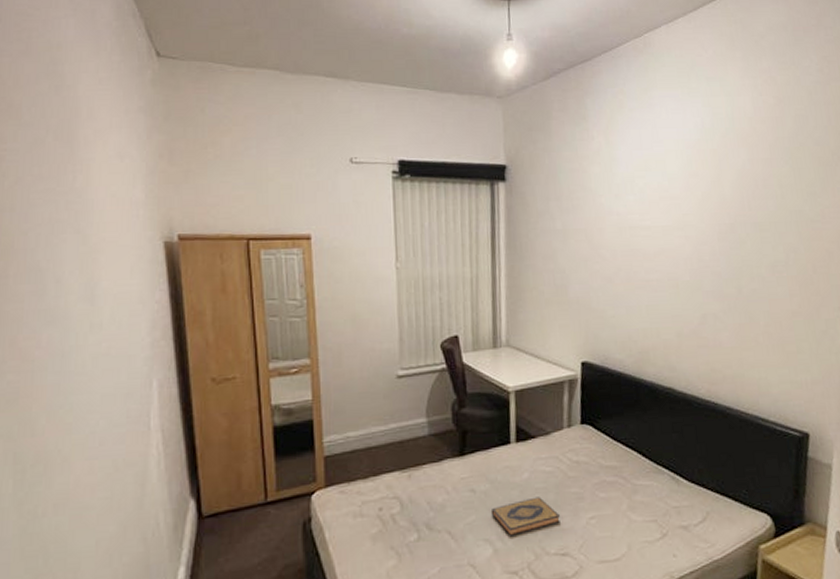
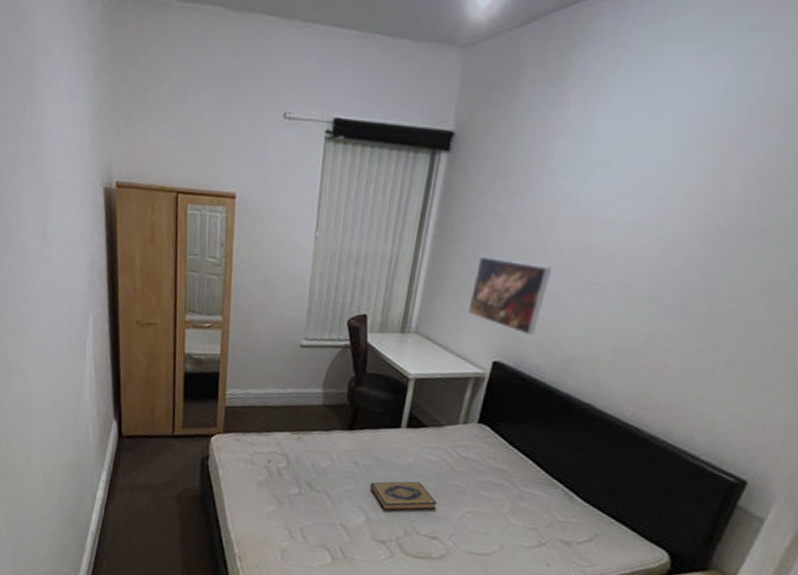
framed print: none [549,267,612,333] -> present [467,255,551,335]

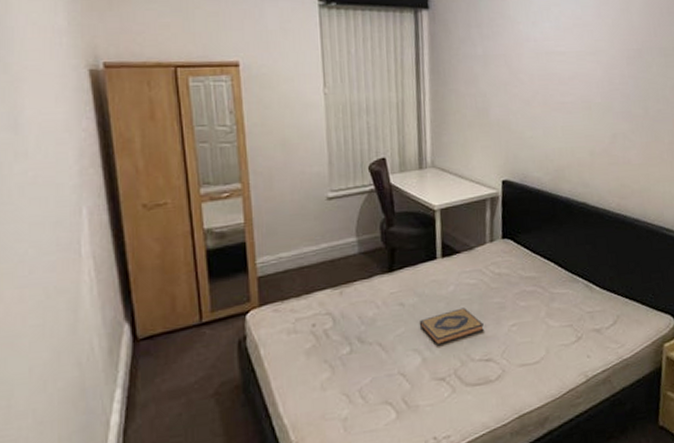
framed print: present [467,255,551,335] -> none [471,91,530,153]

